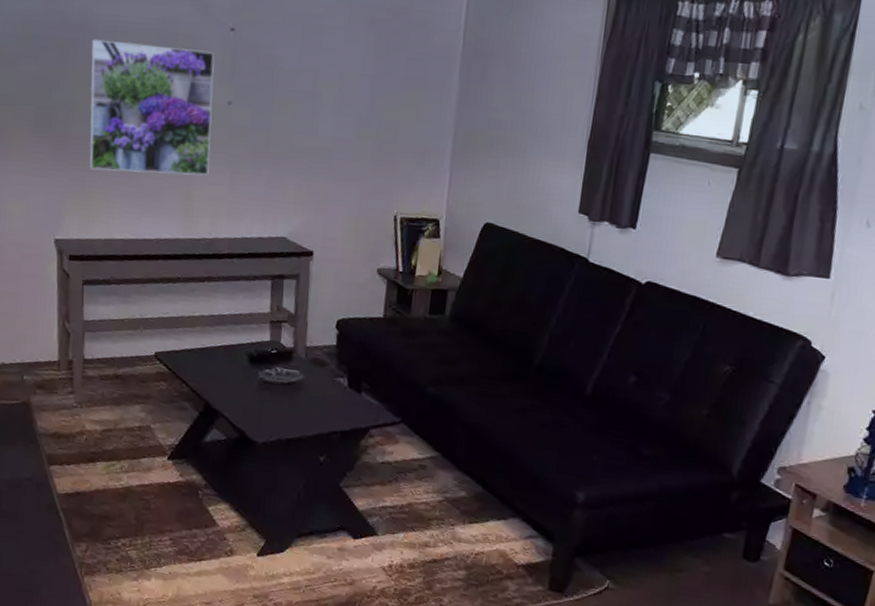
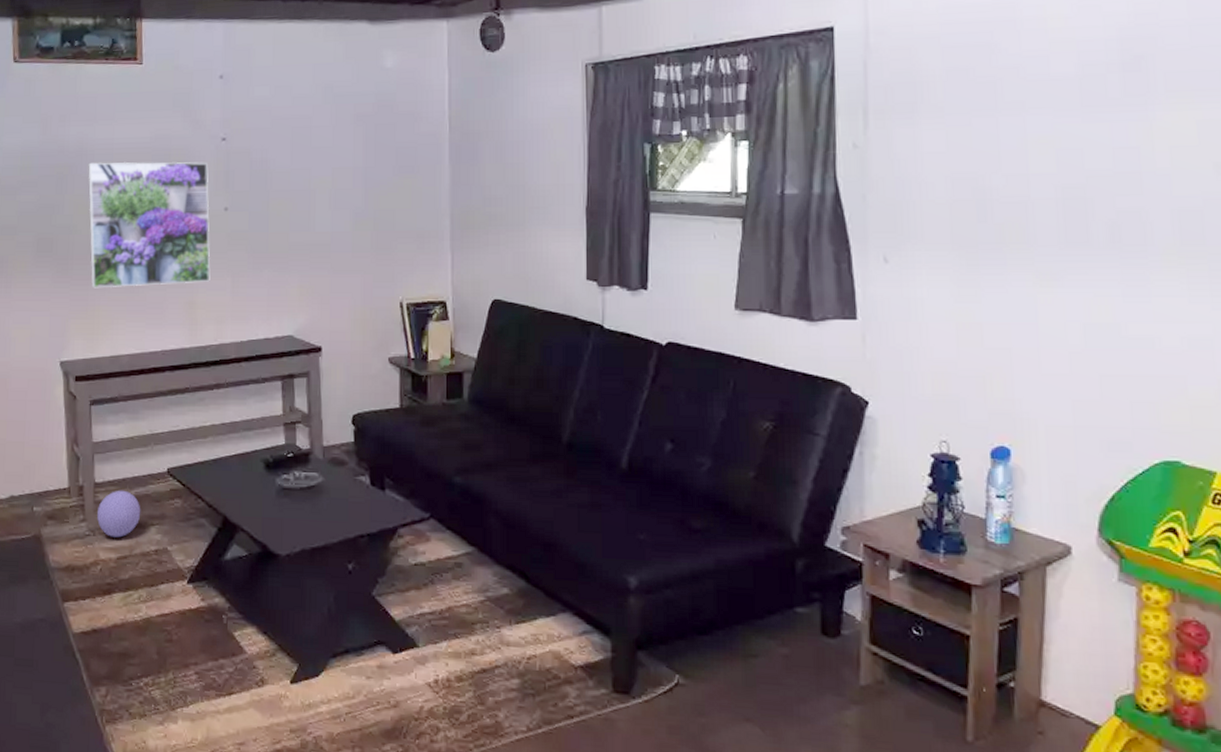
ball: none [85,368,128,412] -> present [97,490,141,538]

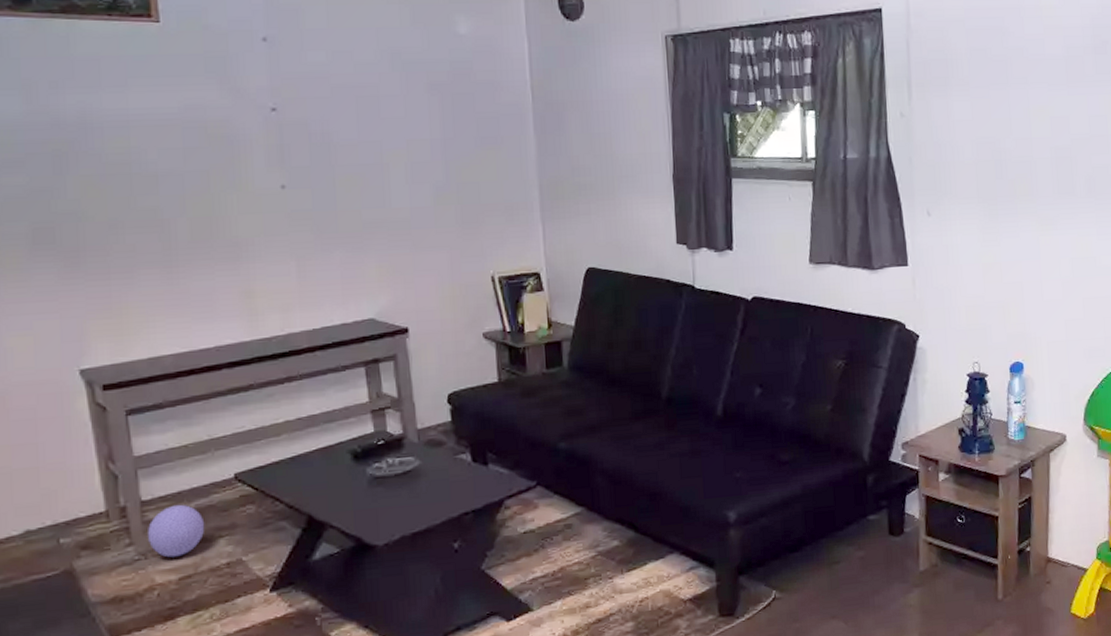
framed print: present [88,161,211,288] -> none [96,134,270,283]

